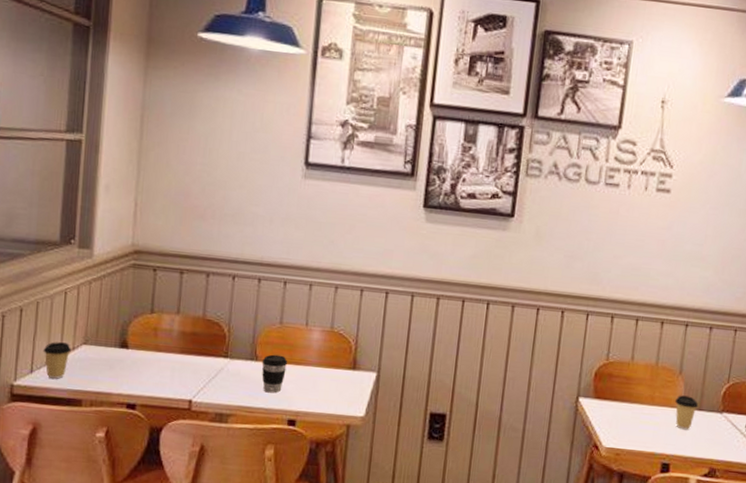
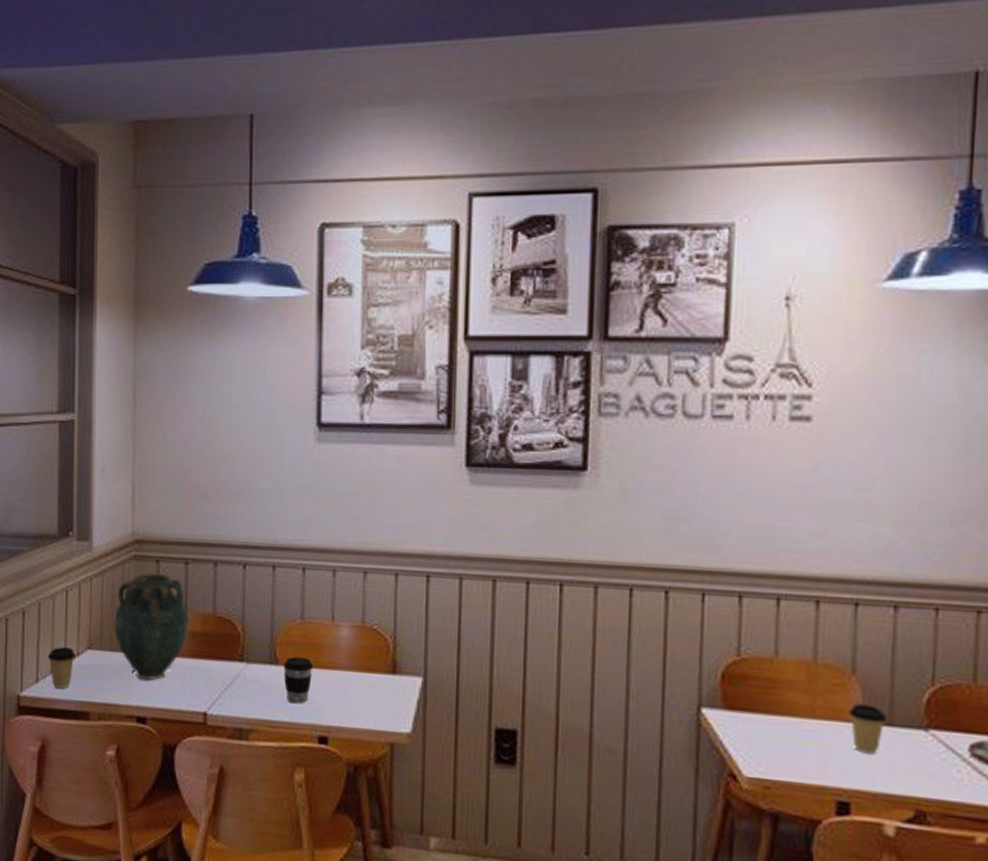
vase: none [110,279,182,372] -> present [114,572,190,680]

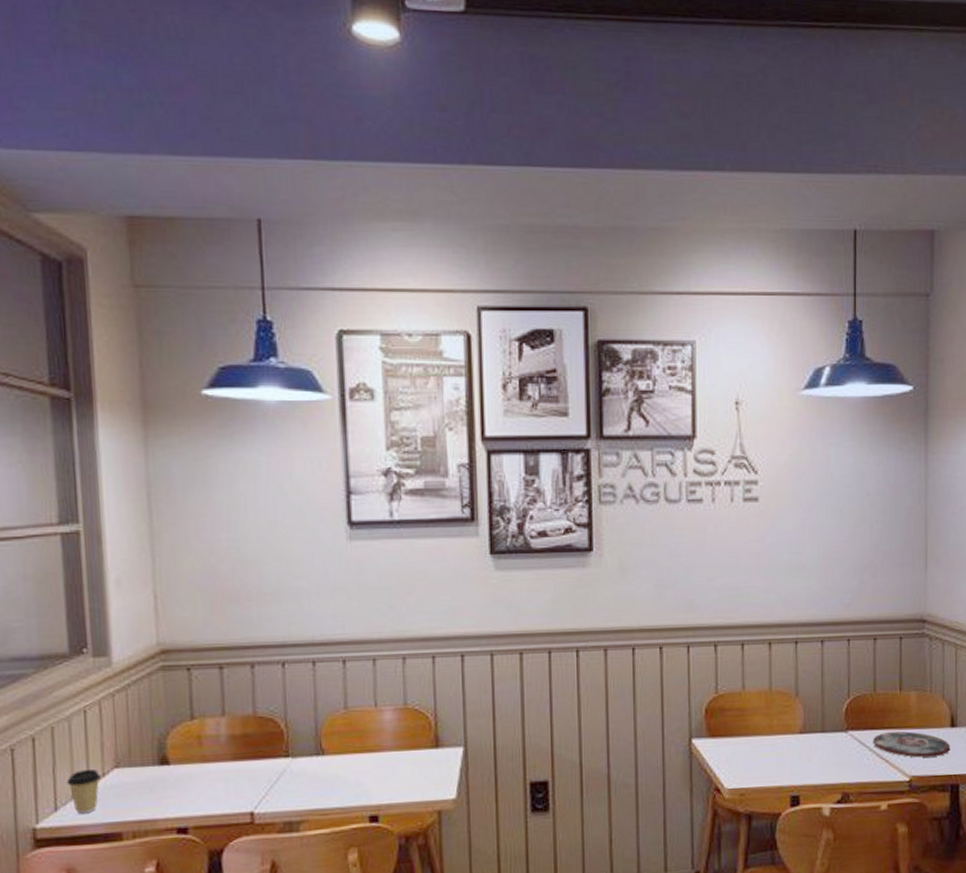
vase: present [114,572,190,680] -> none [143,681,229,790]
coffee cup: present [283,656,314,704] -> none [329,744,360,790]
coffee cup: present [847,704,888,755] -> none [794,718,821,757]

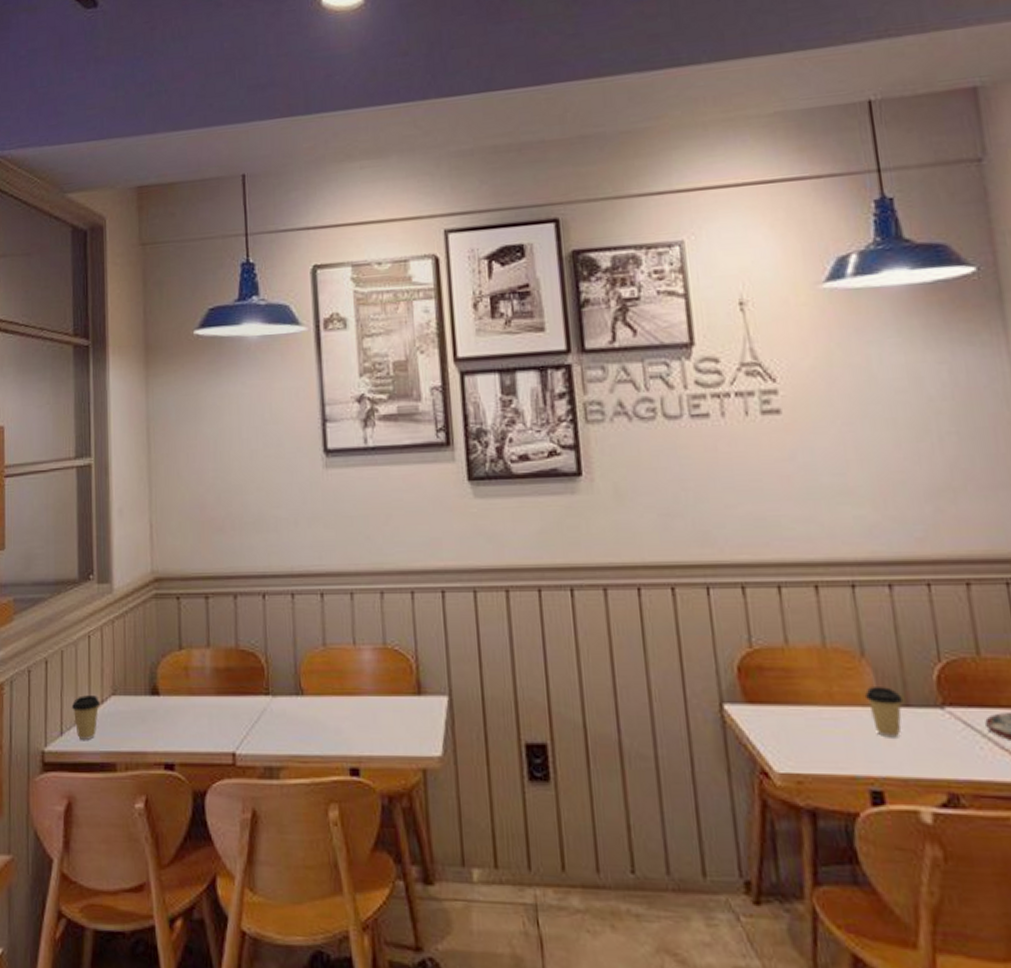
coffee cup: none [794,718,821,757] -> present [864,687,904,738]

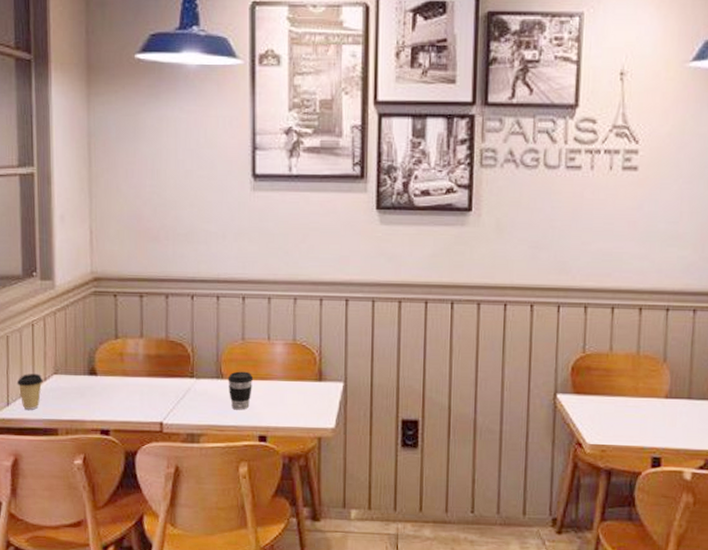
coffee cup: none [309,685,339,735] -> present [228,371,254,410]
coffee cup: present [864,687,904,738] -> none [660,384,688,421]

